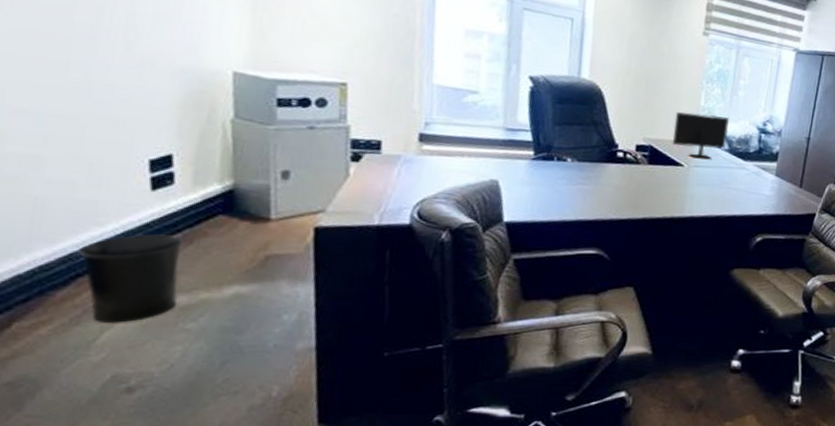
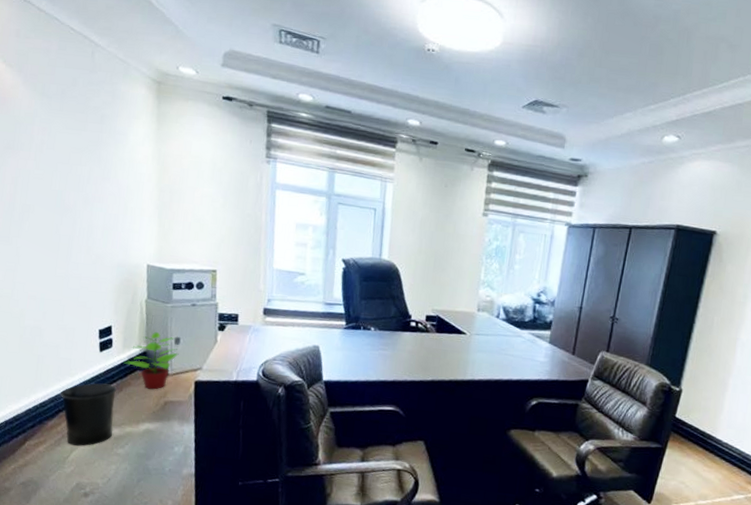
potted plant: none [195,163,288,240] -> present [124,332,179,390]
monitor: present [672,112,729,160] -> none [456,285,506,329]

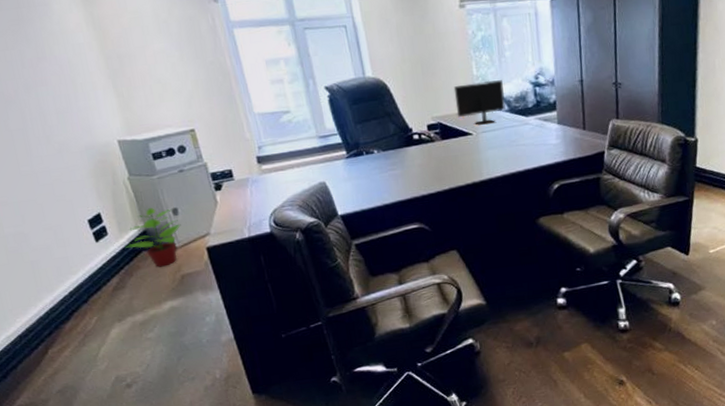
waste bin: present [60,383,116,446] -> none [67,272,137,342]
monitor: none [456,285,506,329] -> present [453,80,506,125]

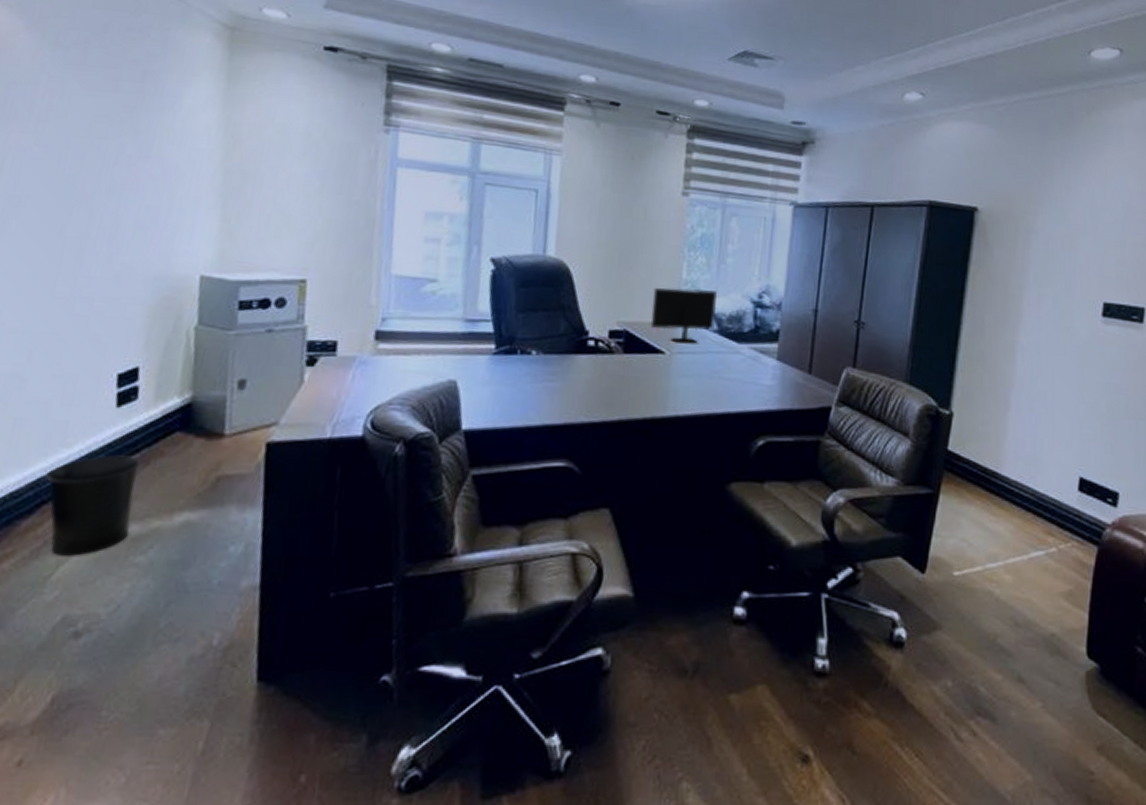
waste bin: none [67,272,137,342] -> present [45,455,140,556]
potted plant: present [125,208,181,267] -> none [154,373,243,460]

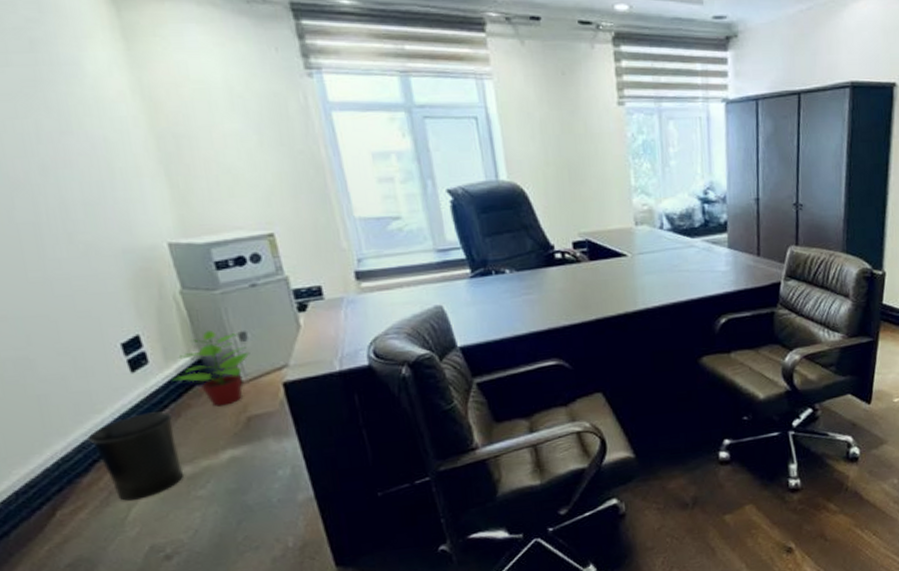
potted plant: none [154,373,243,460] -> present [172,331,250,407]
monitor: present [650,287,717,344] -> none [606,193,669,245]

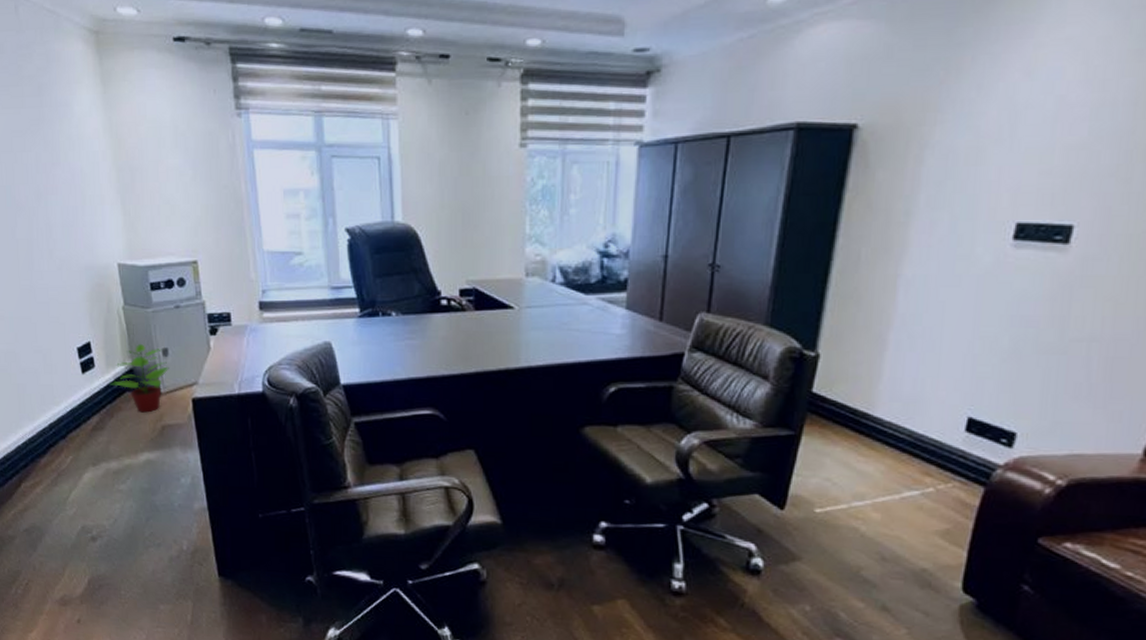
waste bin: present [87,411,184,501] -> none [47,410,111,484]

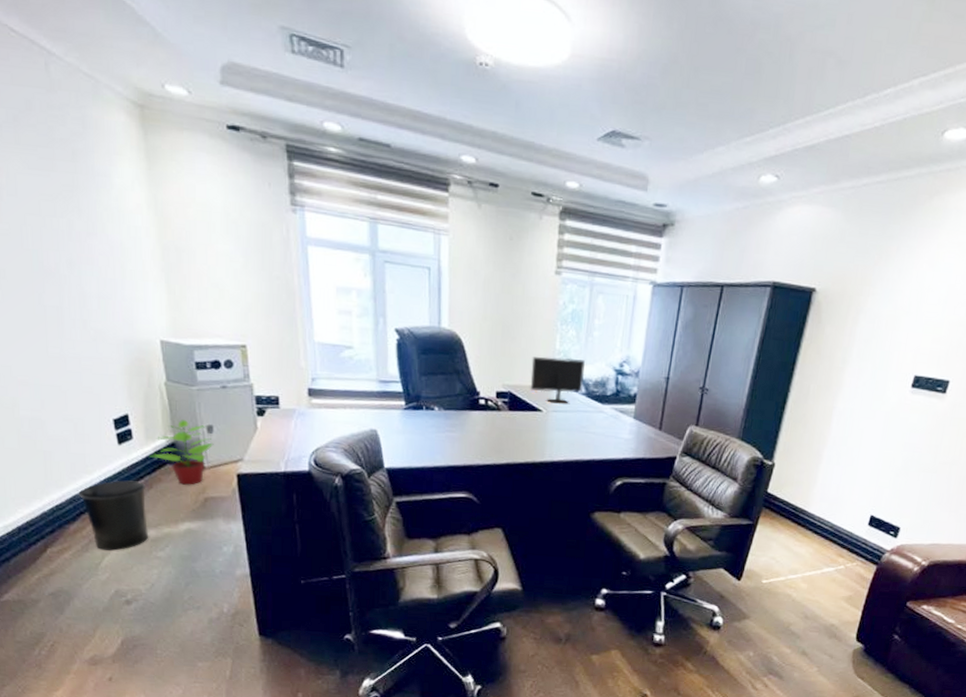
waste bin: none [47,410,111,484] -> present [78,480,149,551]
monitor: none [498,242,562,298] -> present [530,356,585,404]

